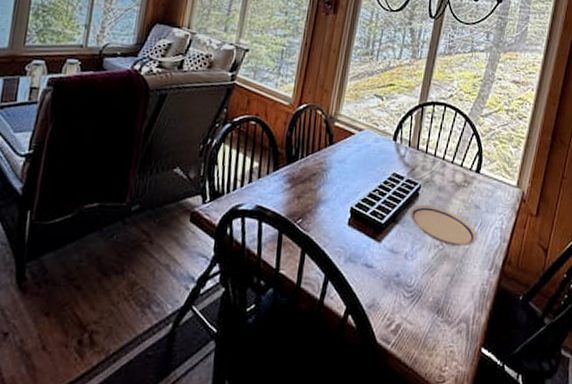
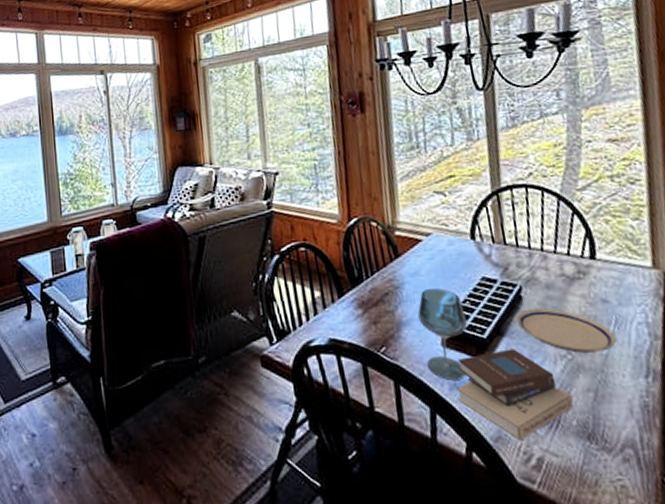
wine glass: none [332,175,373,254] -> present [417,287,468,380]
books: none [348,234,435,309] -> present [457,348,573,441]

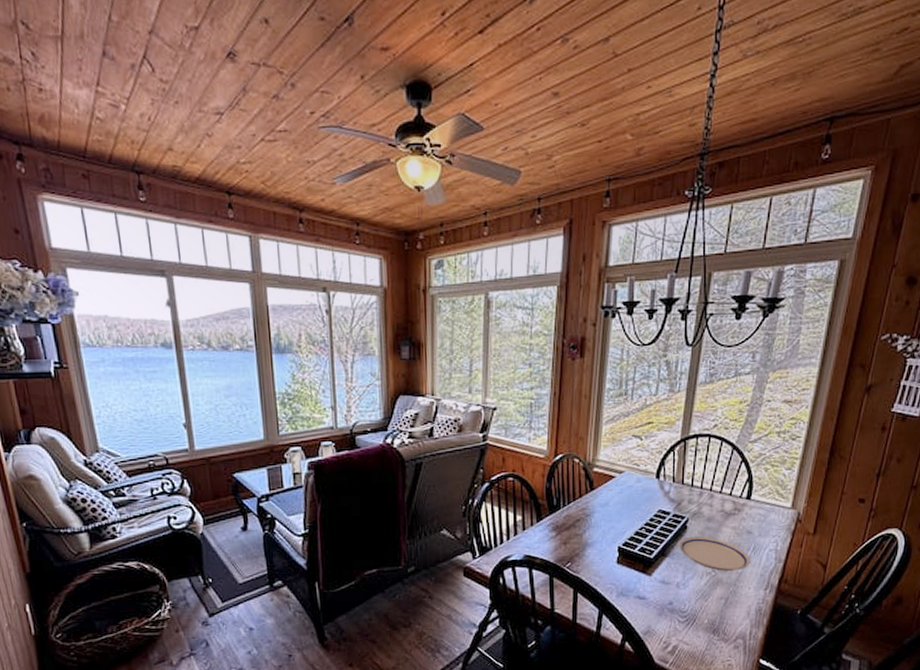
wine glass: present [417,287,468,380] -> none [601,516,640,589]
books: present [457,348,573,441] -> none [621,566,709,634]

